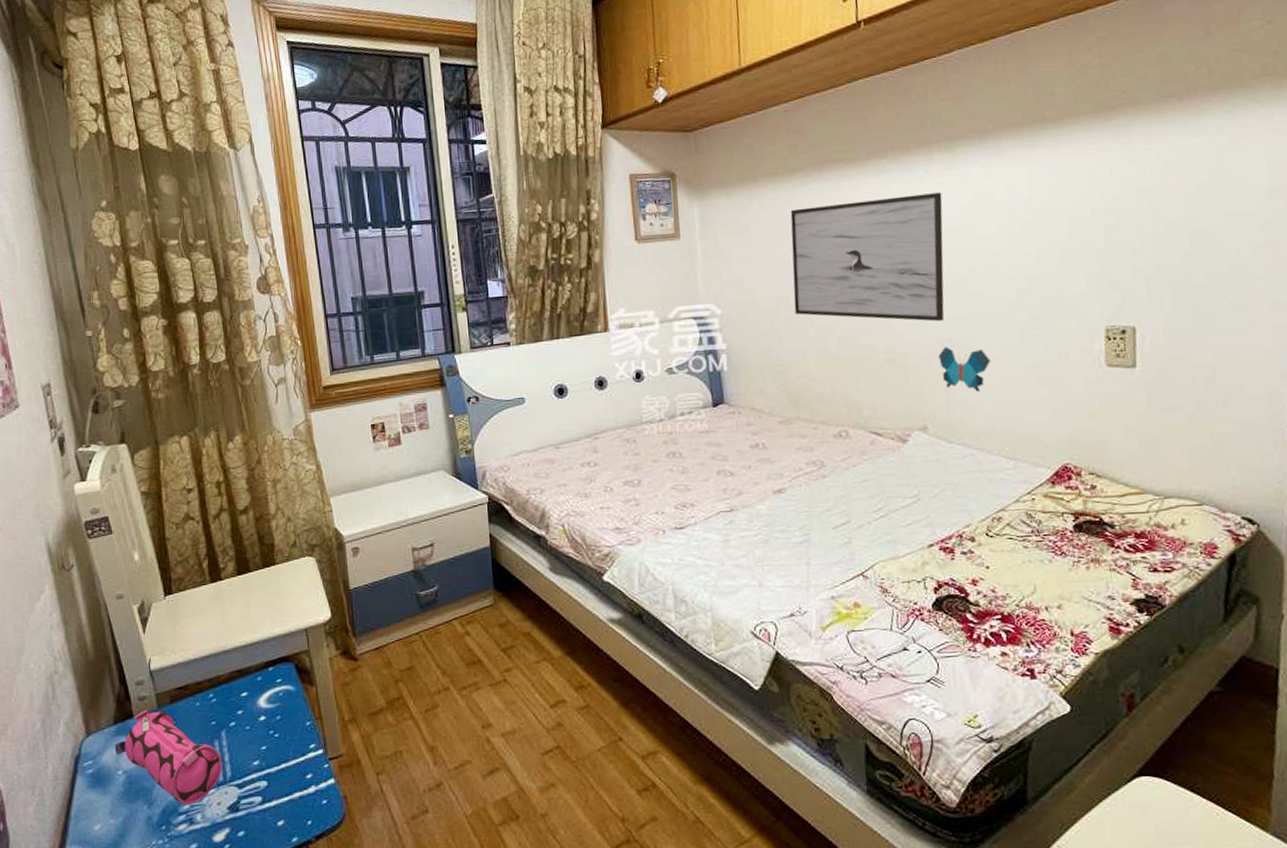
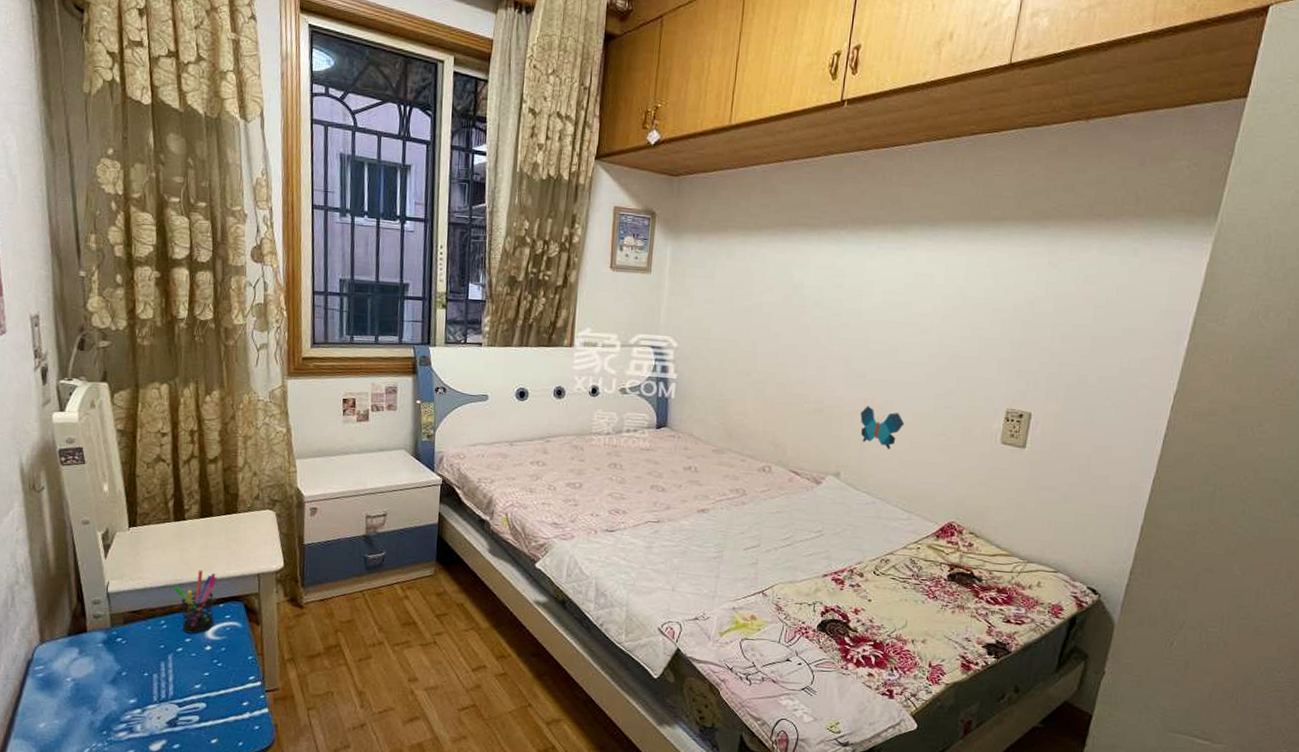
pencil case: present [115,710,223,805] -> none [66,627,166,716]
pen holder: none [218,633,266,705] -> present [173,570,217,634]
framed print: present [790,192,945,322] -> none [742,262,889,383]

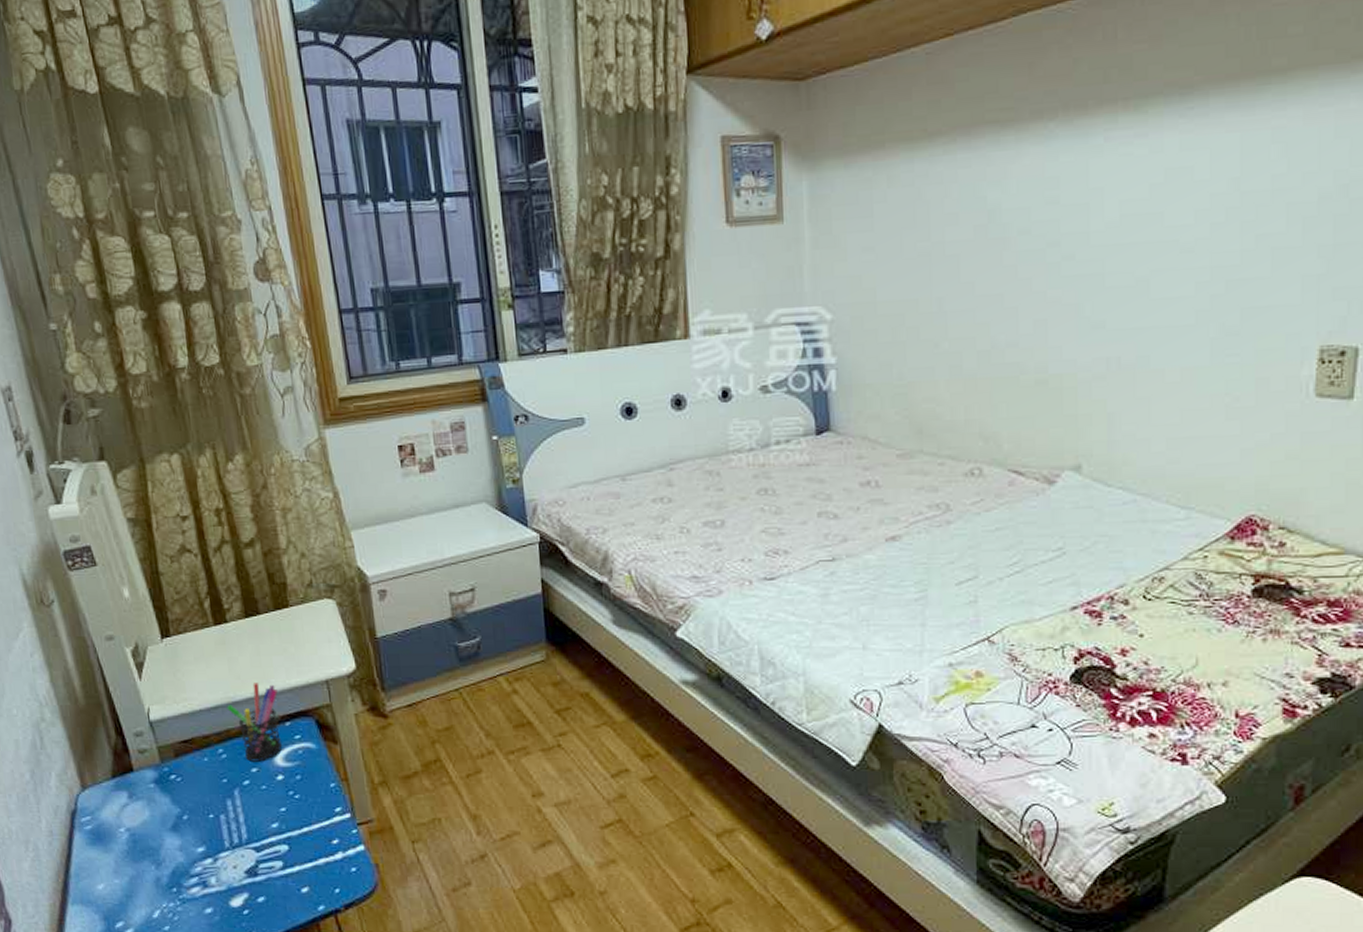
decorative butterfly: present [860,406,905,449] -> none [1103,367,1169,424]

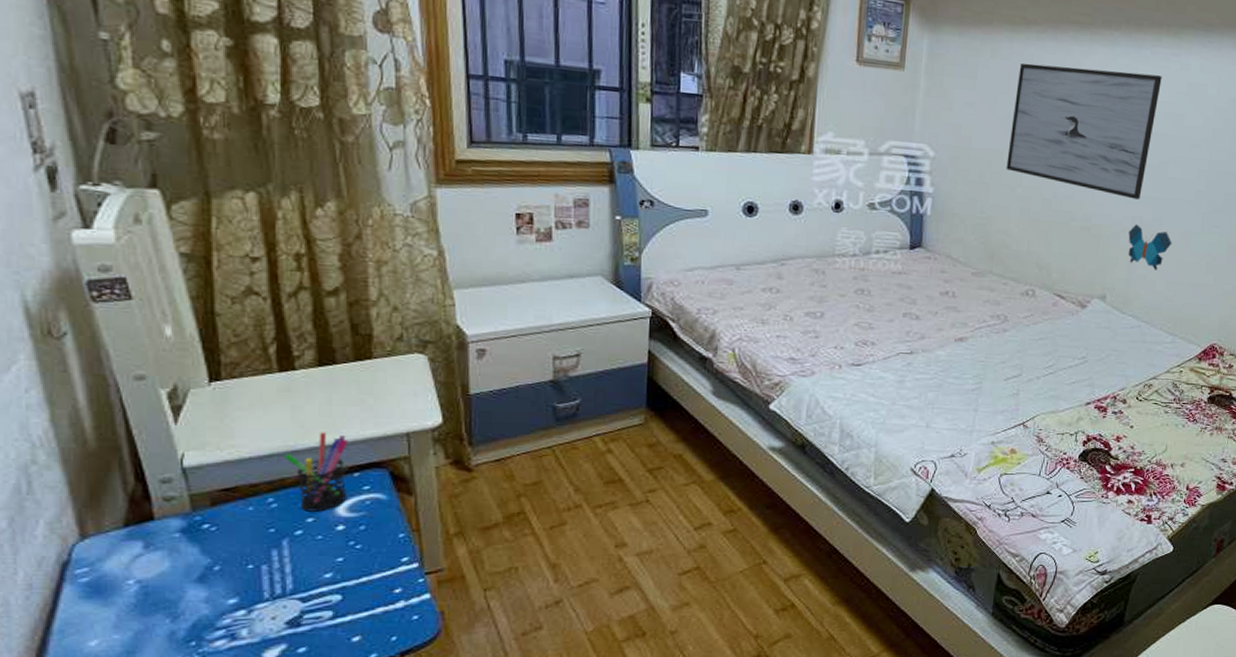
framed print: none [924,167,1125,335] -> present [1006,62,1162,199]
decorative butterfly: none [1103,367,1169,424] -> present [1128,224,1172,270]

